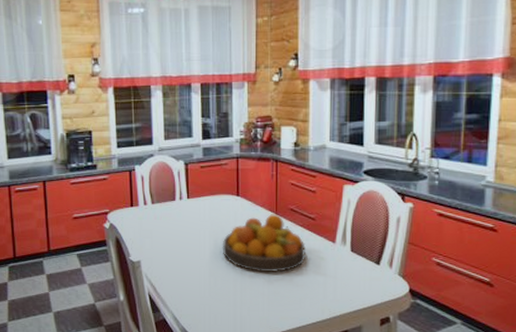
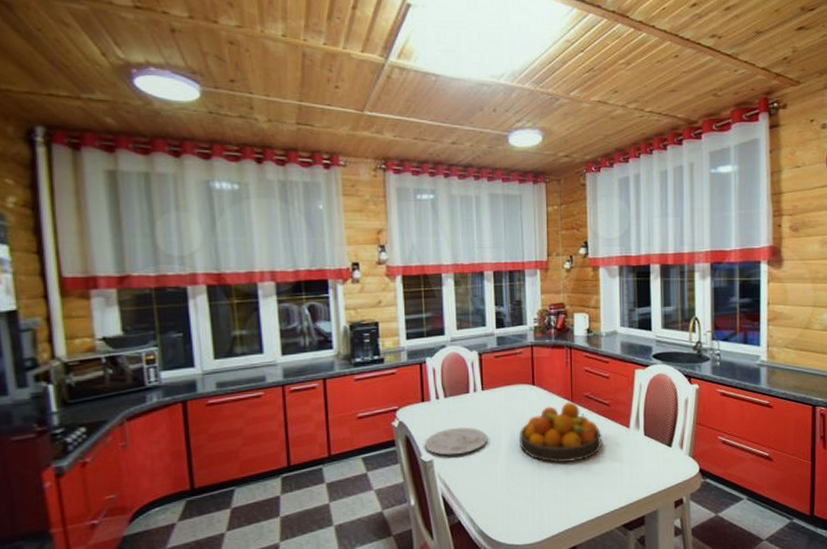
plate: none [132,232,192,258] -> present [424,427,488,455]

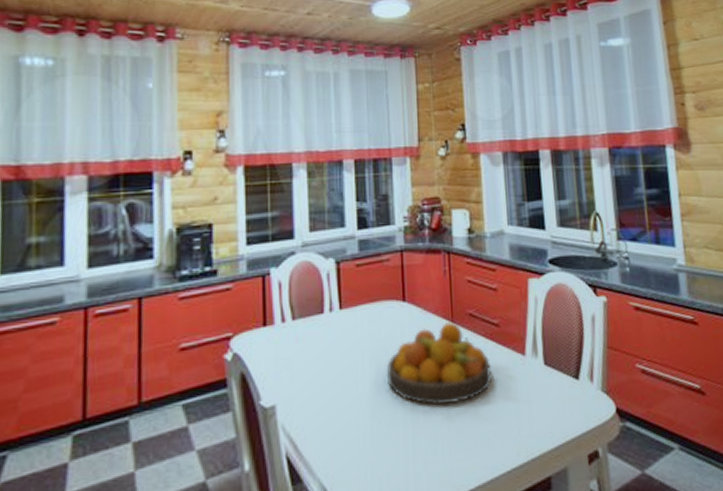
plate: present [424,427,488,455] -> none [264,358,347,399]

